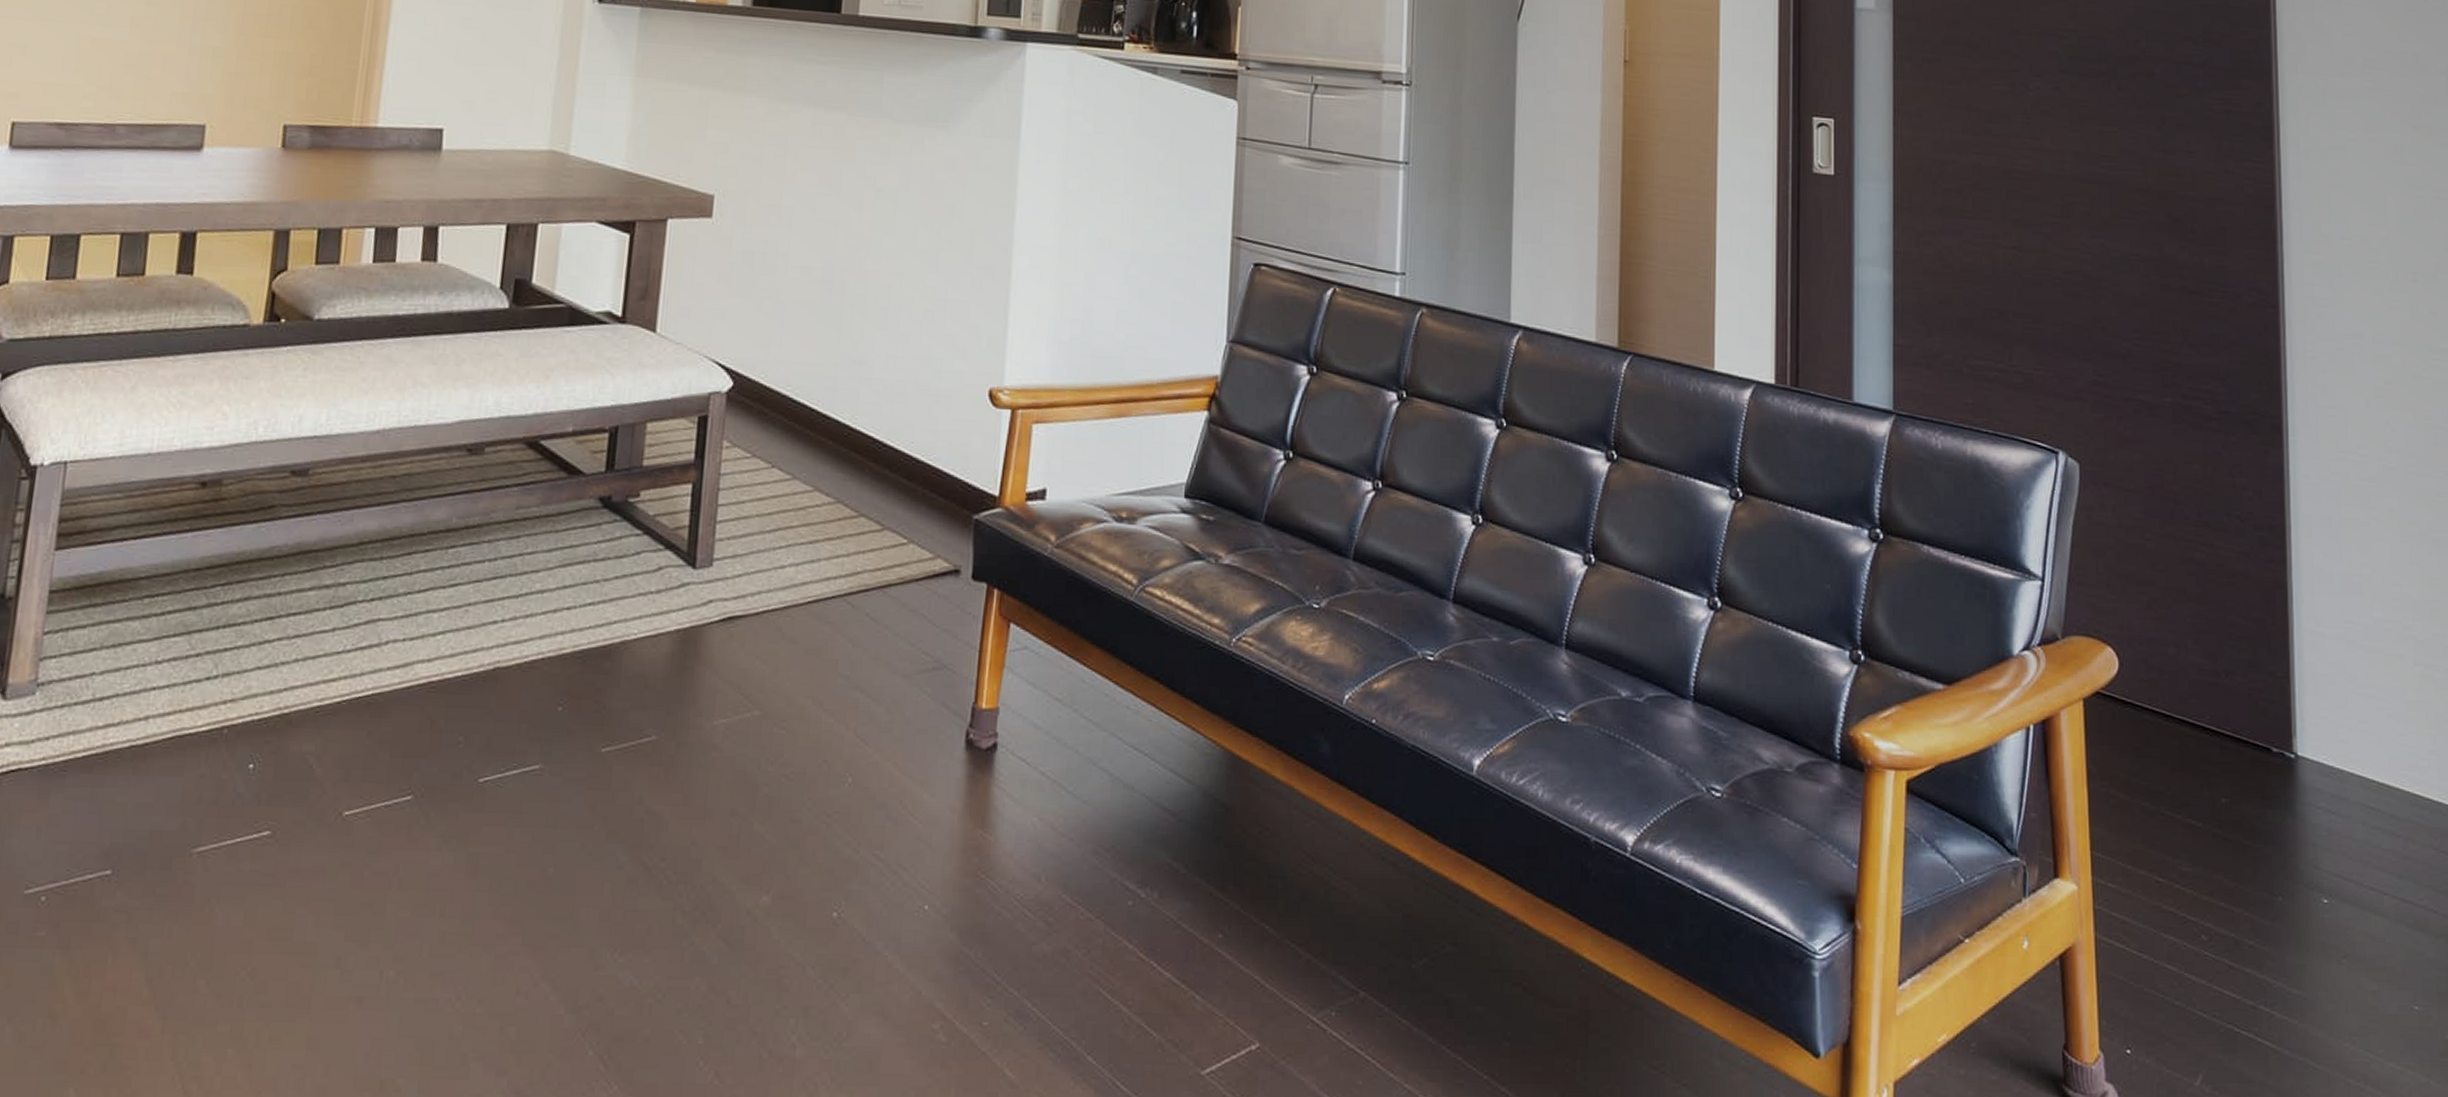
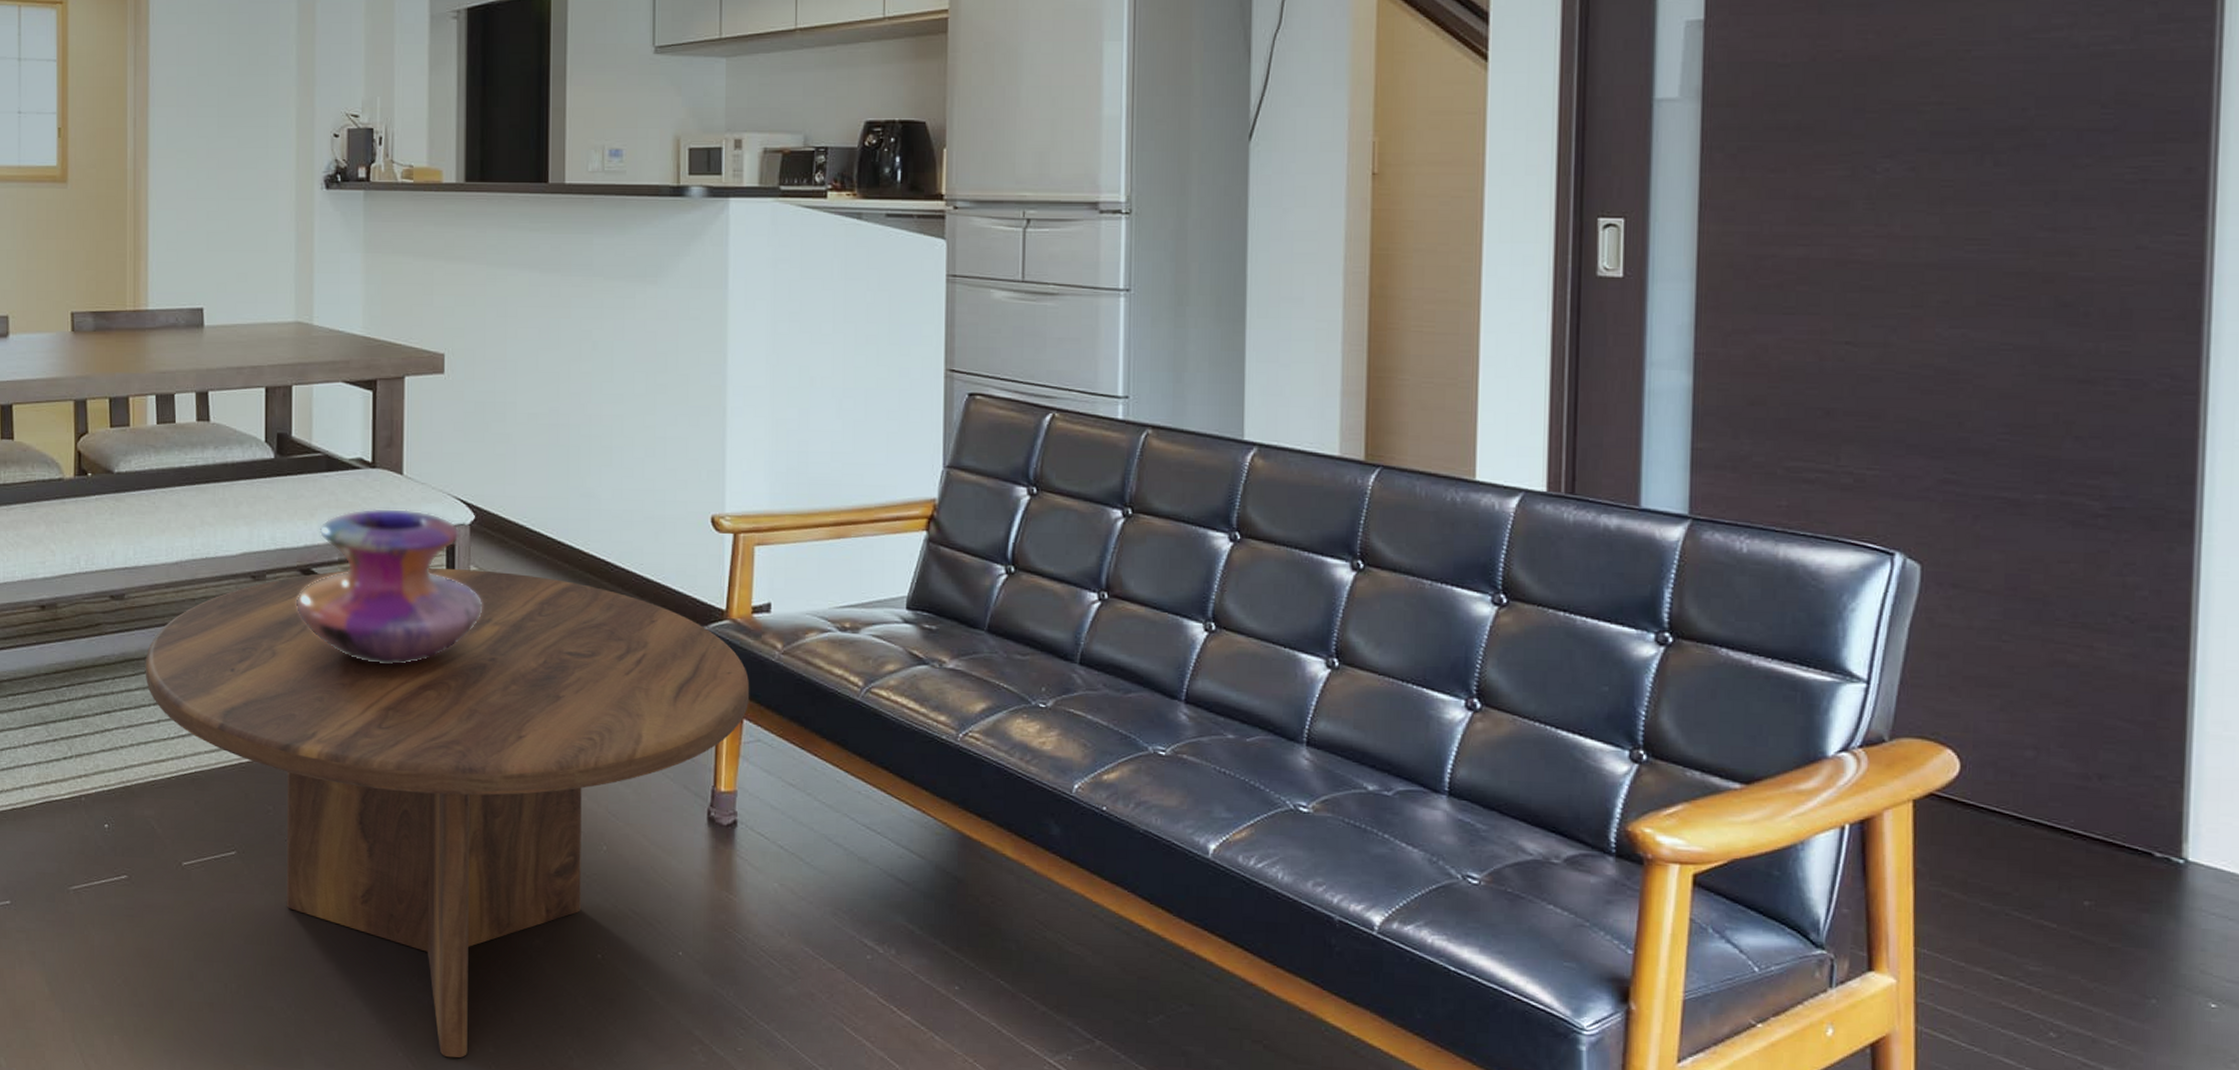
coffee table: none [323,443,1020,1055] -> present [145,568,750,1058]
decorative vase: none [517,370,733,558] -> present [297,507,482,664]

